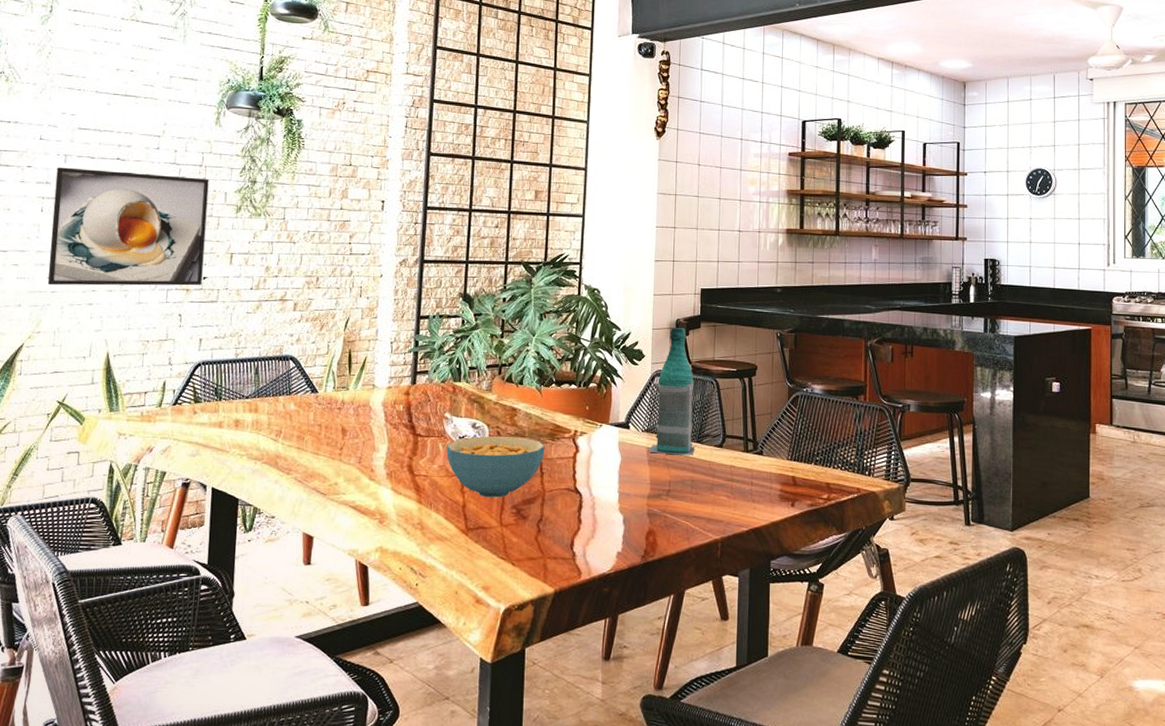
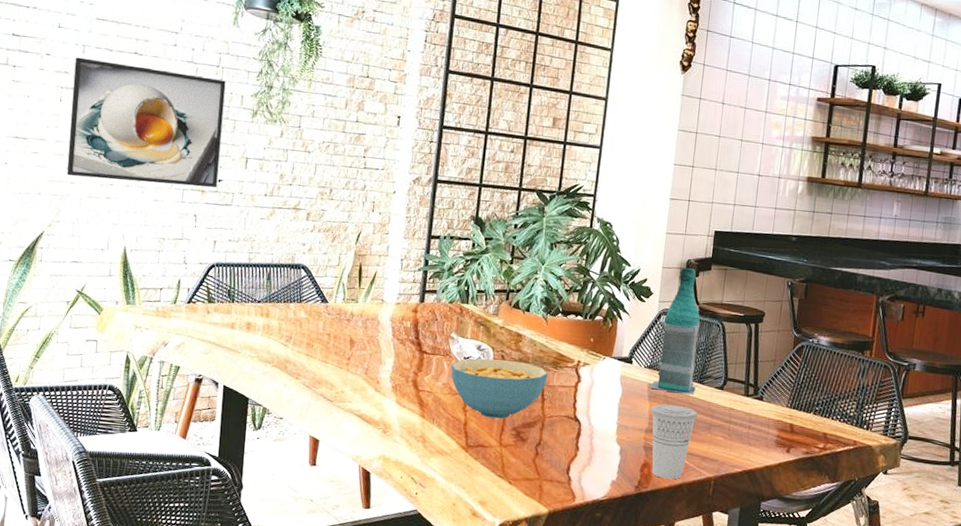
cup: none [651,467,699,545] -> present [650,404,698,480]

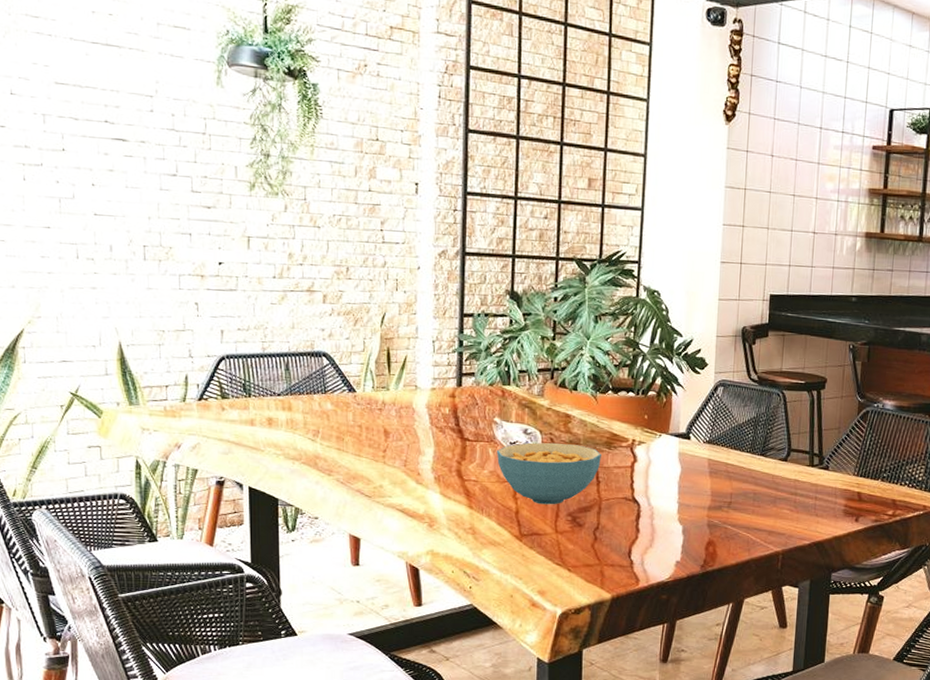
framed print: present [66,57,226,188] -> none [35,128,218,272]
bottle: present [649,268,700,395] -> none [710,336,759,468]
cup: present [650,404,698,480] -> none [712,479,762,556]

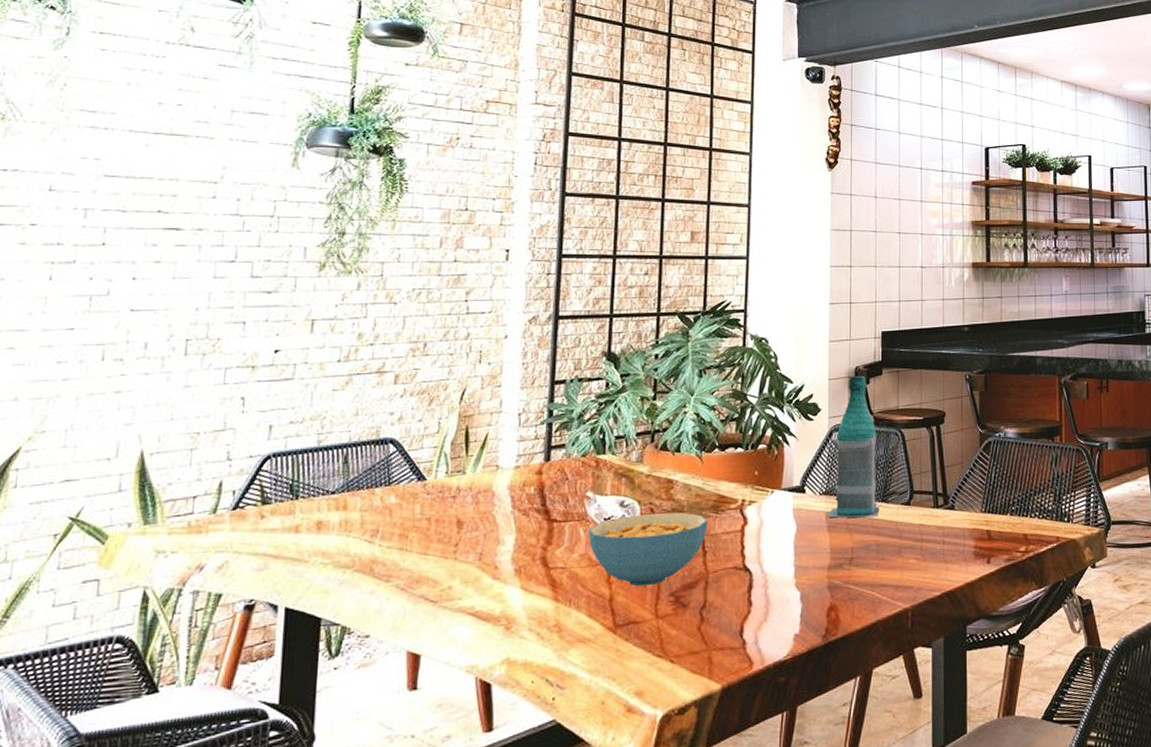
bottle: none [710,336,759,468] -> present [827,376,880,518]

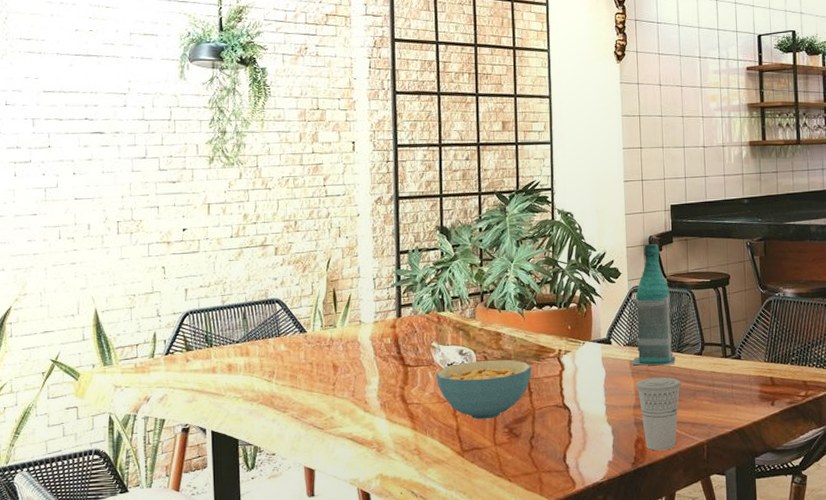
cup: none [831,531,885,620] -> present [635,377,681,451]

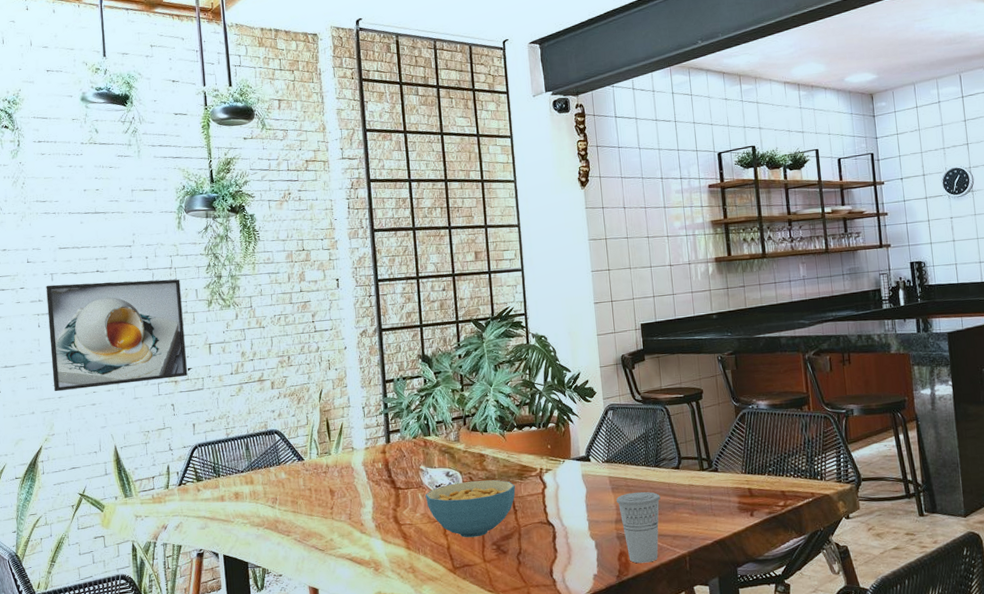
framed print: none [26,130,182,248] -> present [46,279,188,392]
bottle: present [631,244,676,366] -> none [609,363,654,481]

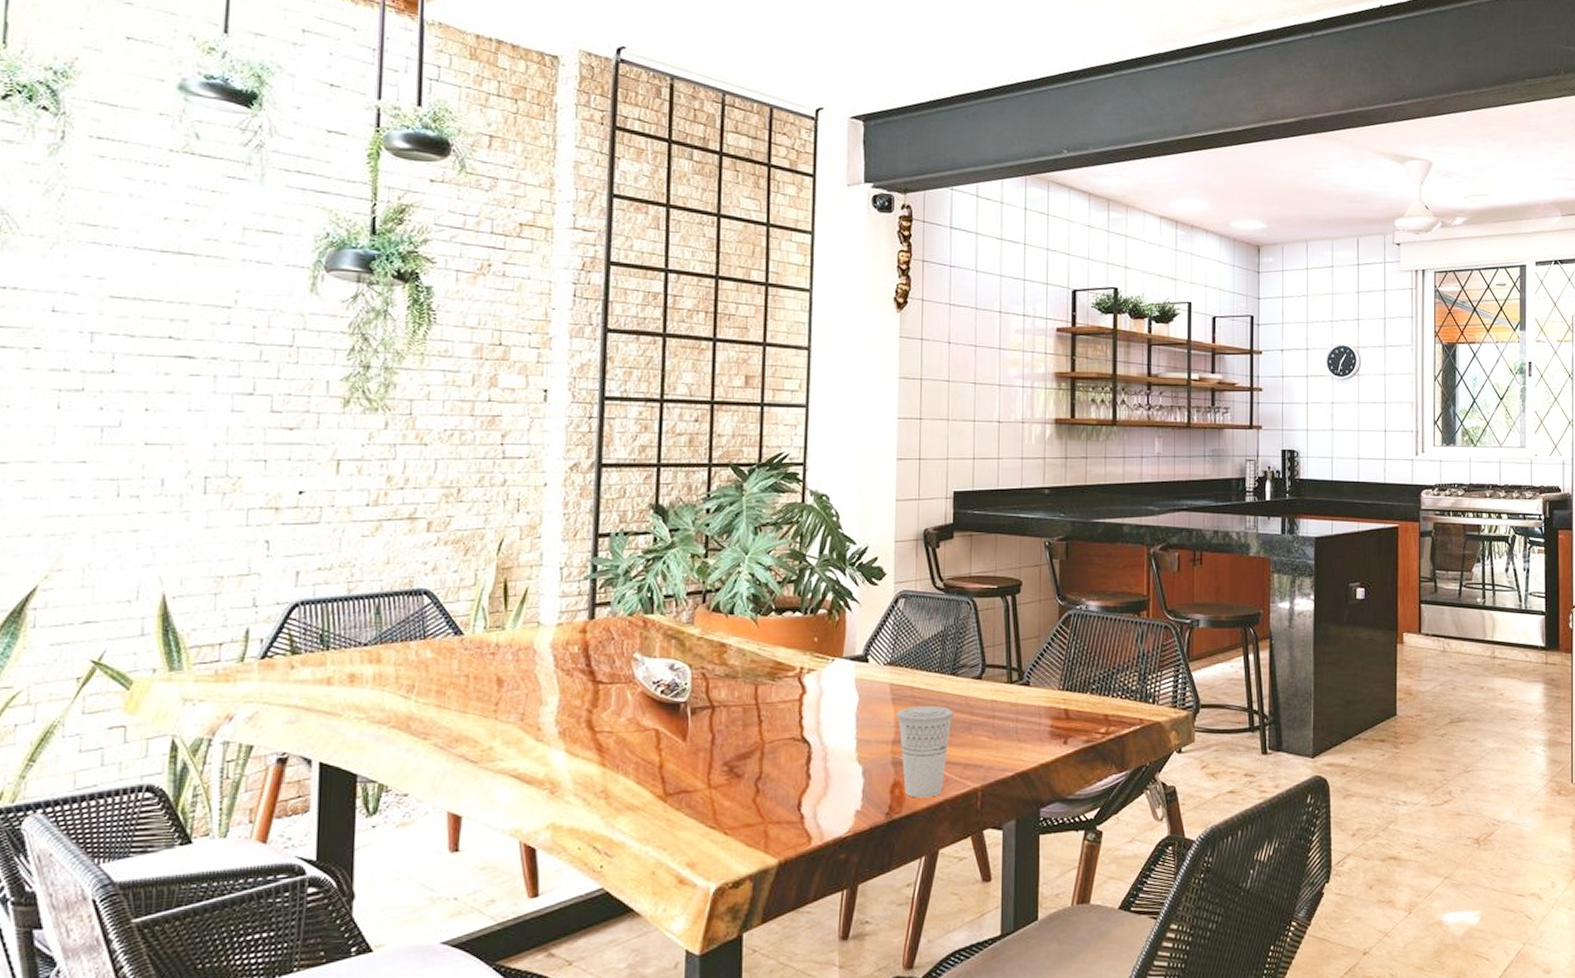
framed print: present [46,279,188,392] -> none [70,349,304,507]
cereal bowl: present [425,480,516,538] -> none [635,678,763,755]

